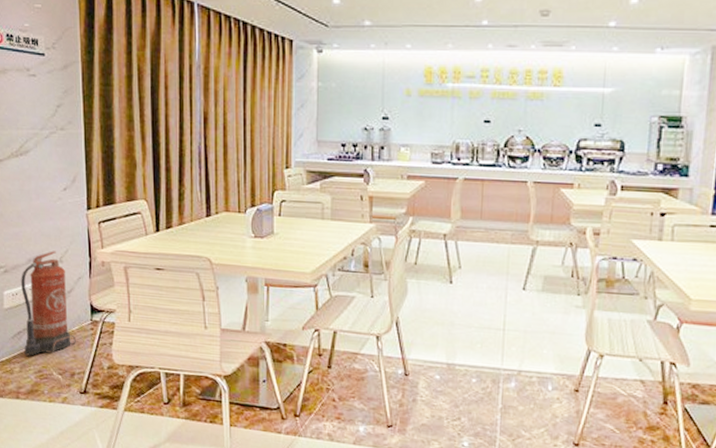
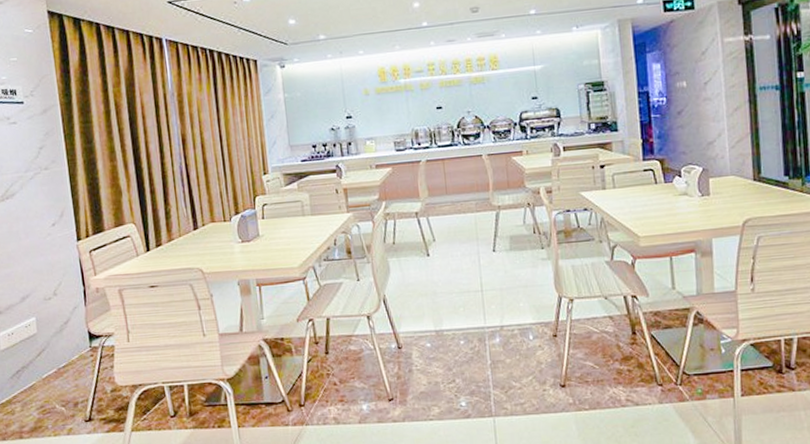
fire extinguisher: present [21,251,76,356] -> none [15,285,77,394]

